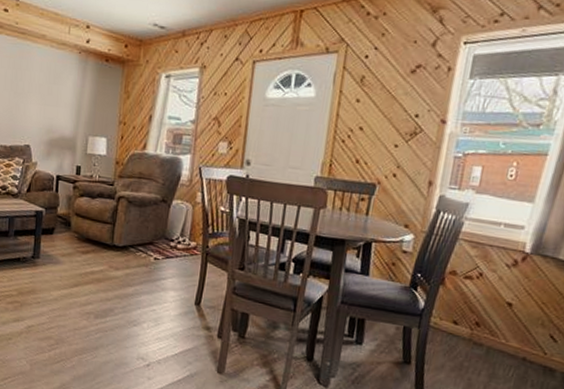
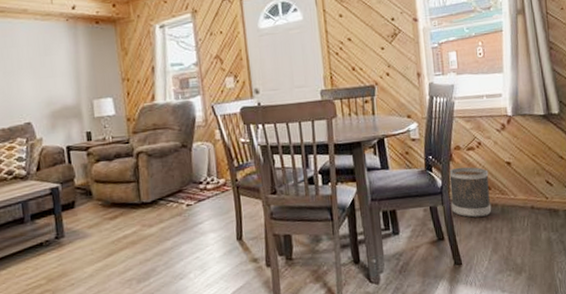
wastebasket: none [427,293,483,354] -> present [448,167,492,218]

